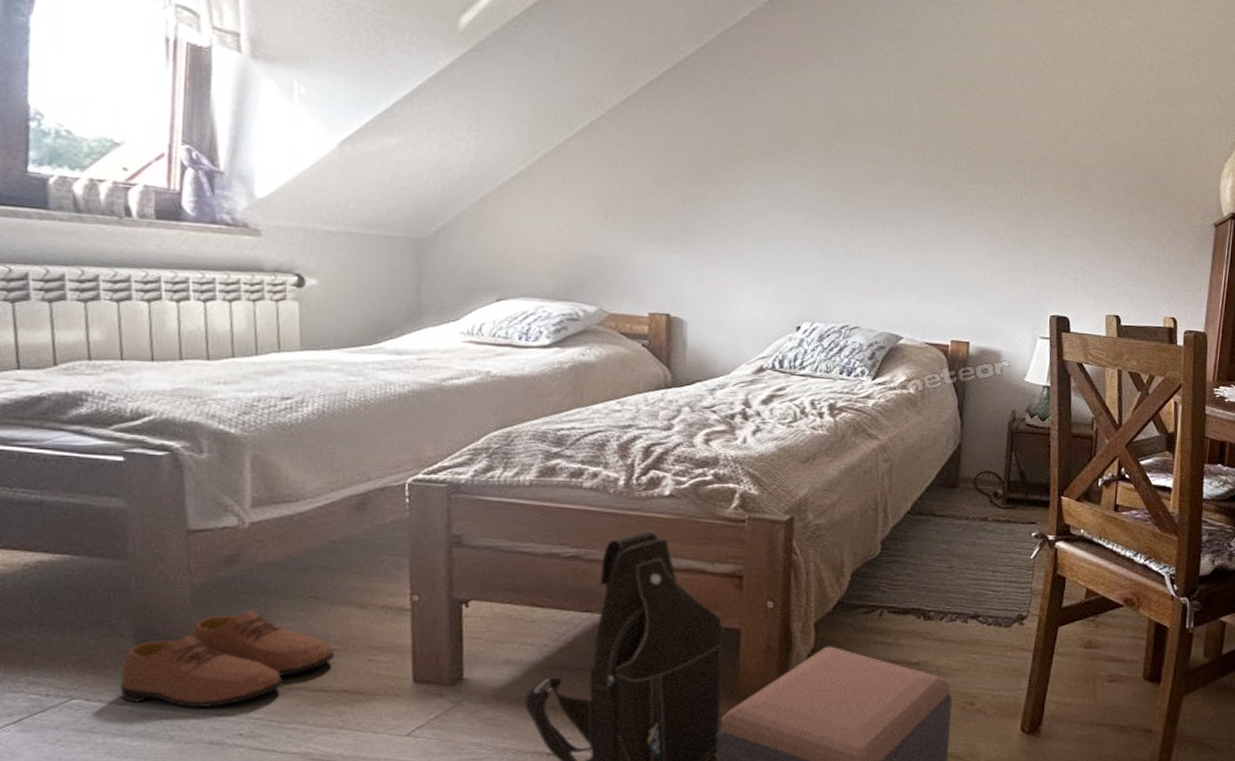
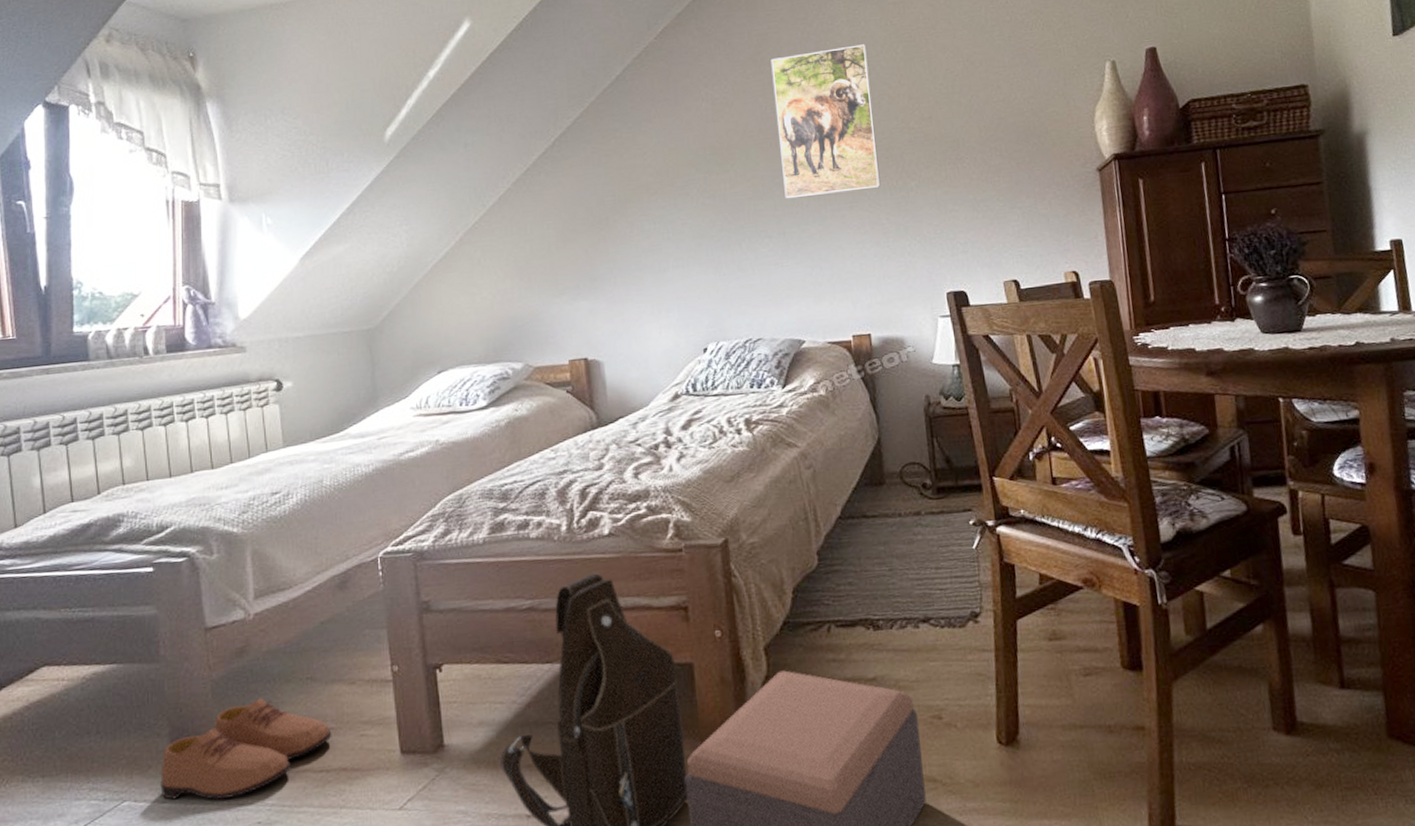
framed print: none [906,39,1016,199] -> present [771,44,881,199]

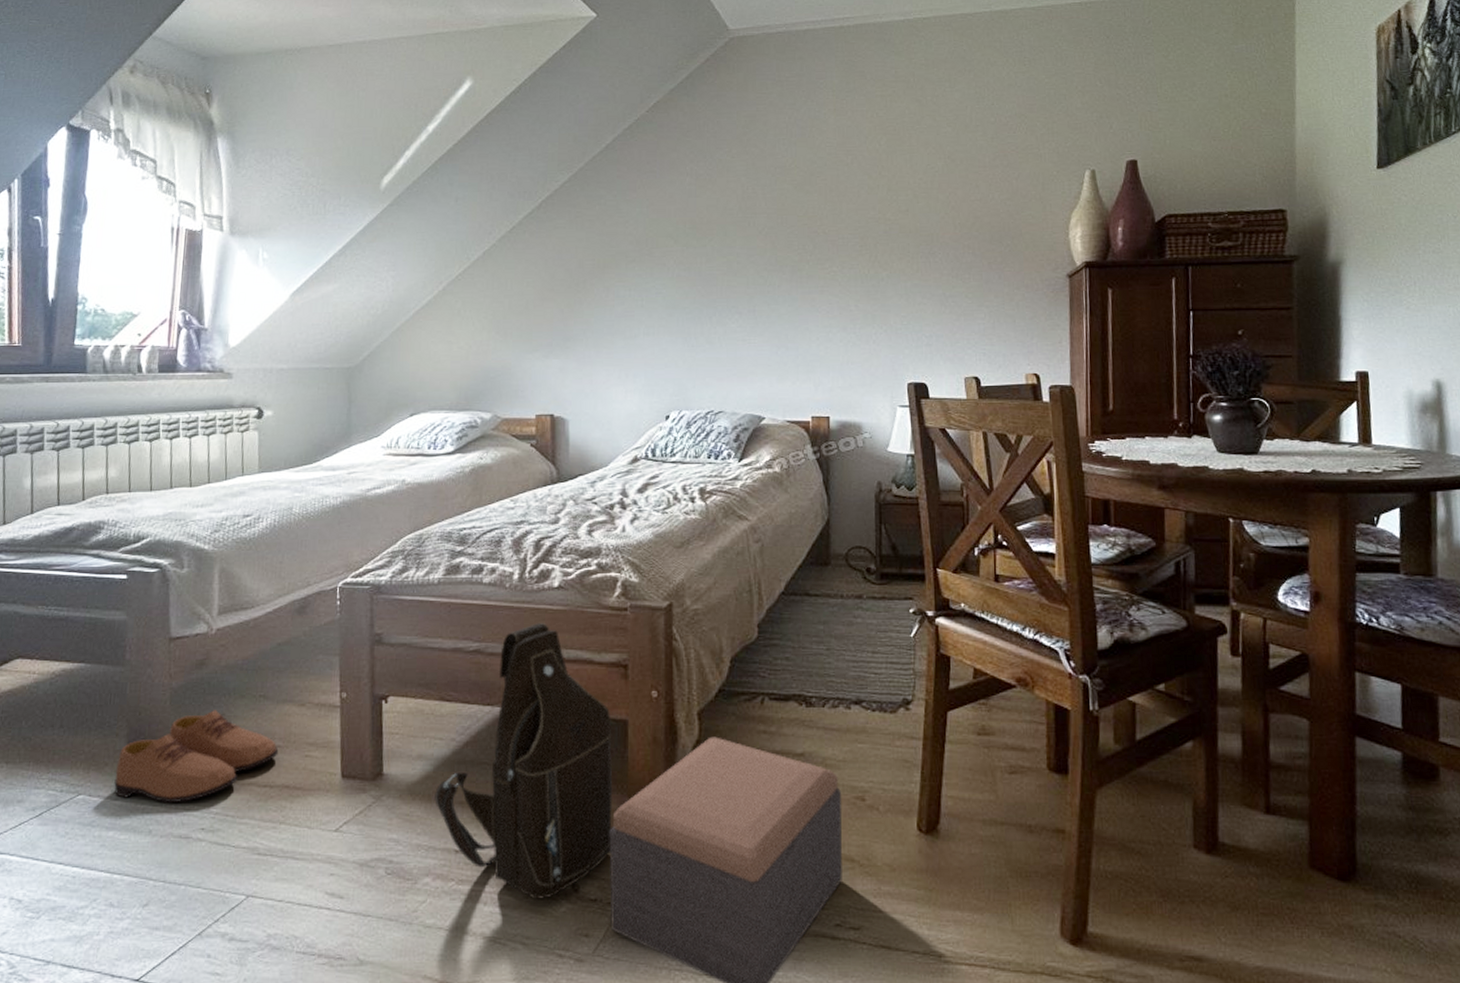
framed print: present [771,44,881,199] -> none [756,133,853,278]

